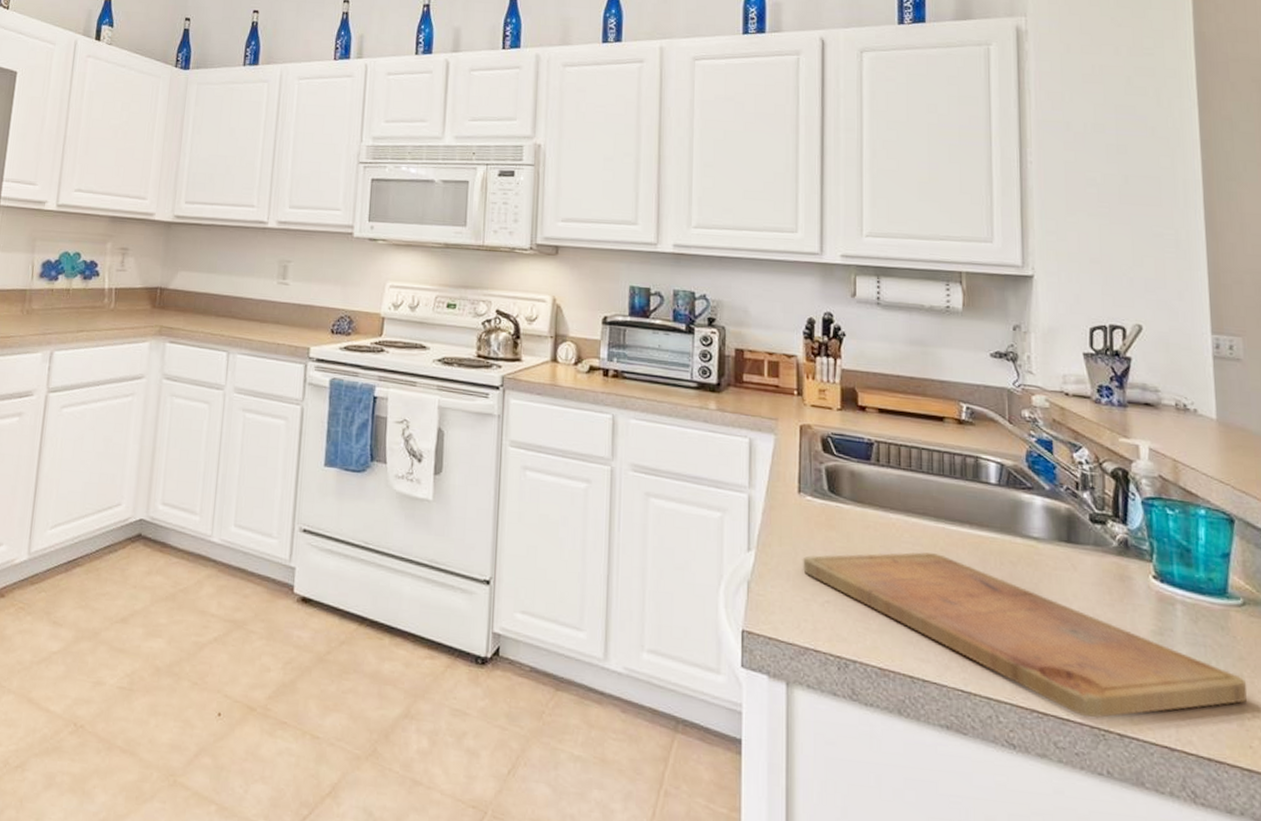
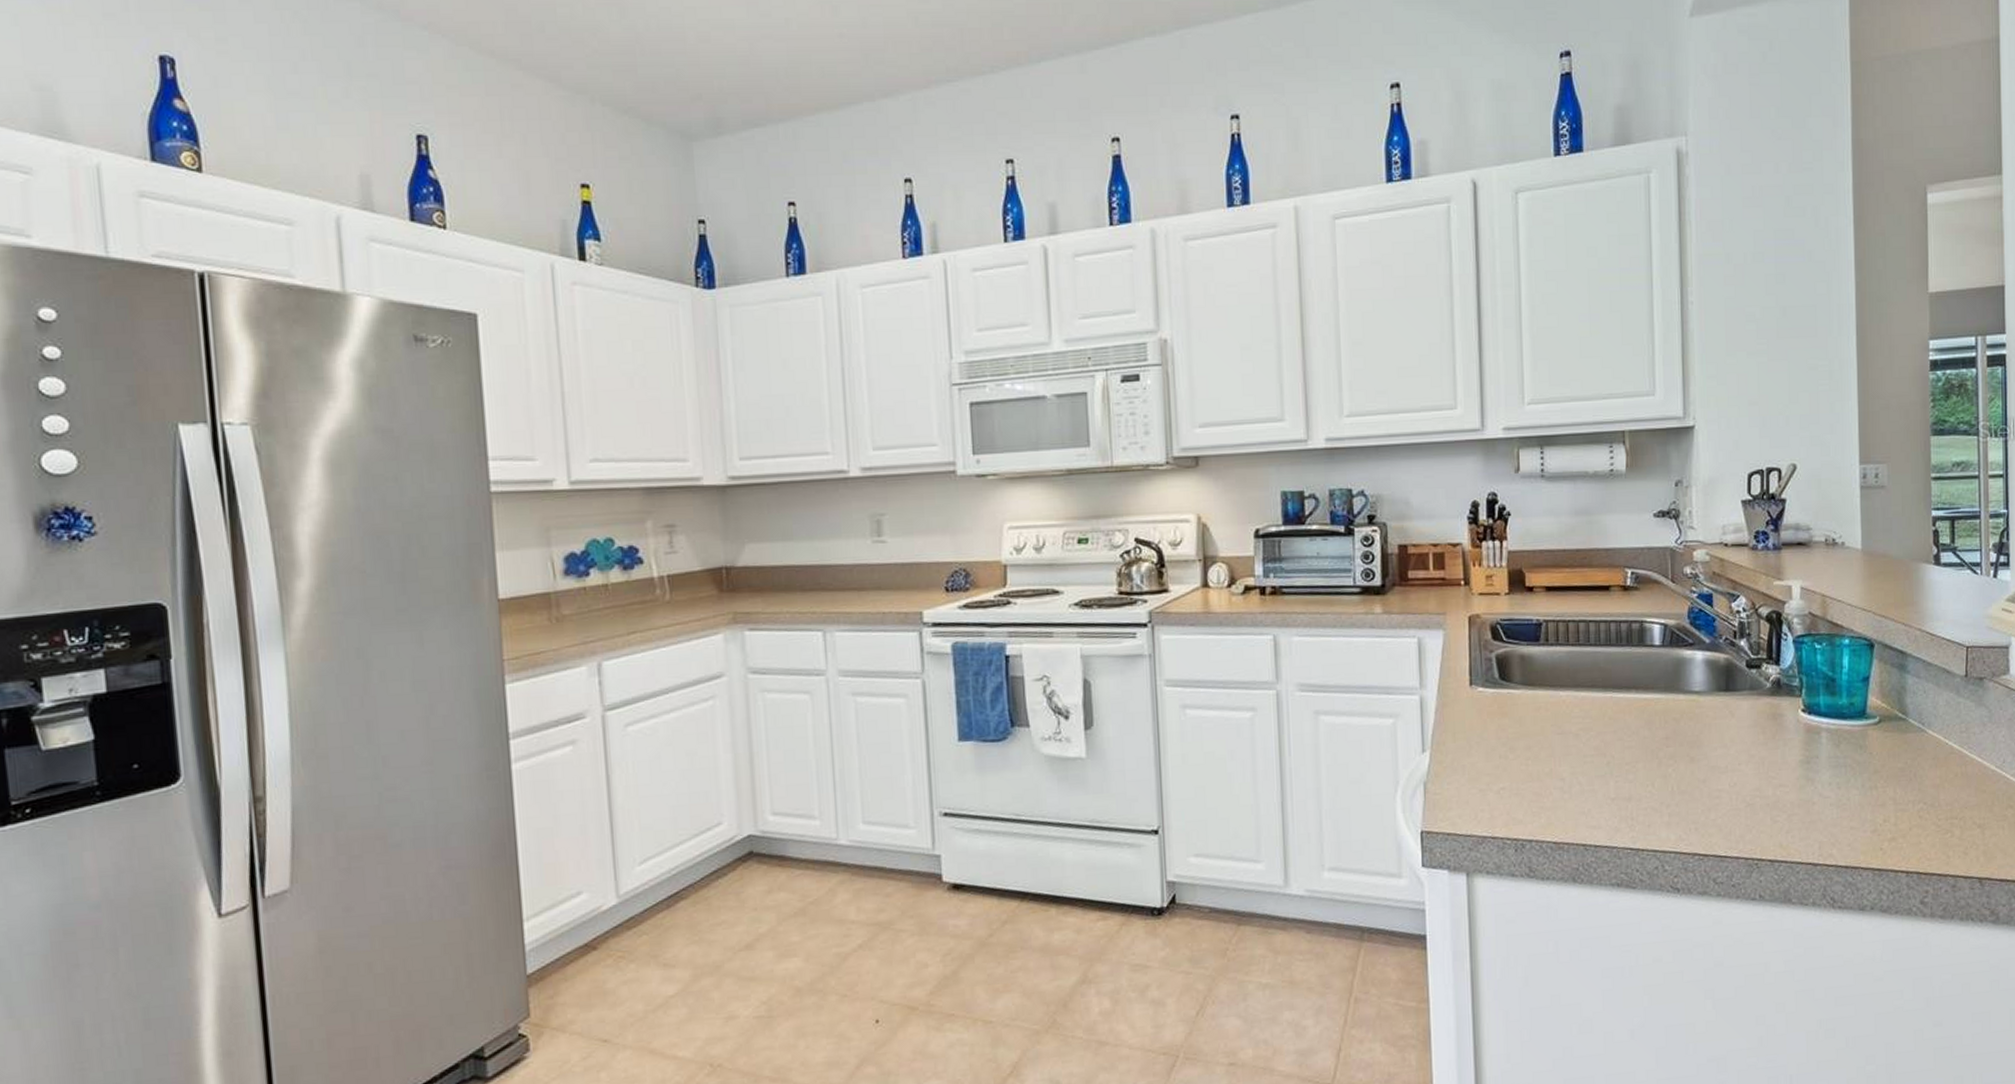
cutting board: present [802,552,1248,718] -> none [1476,723,1880,851]

